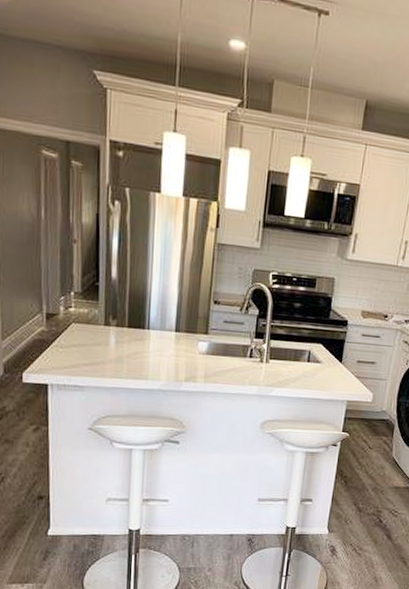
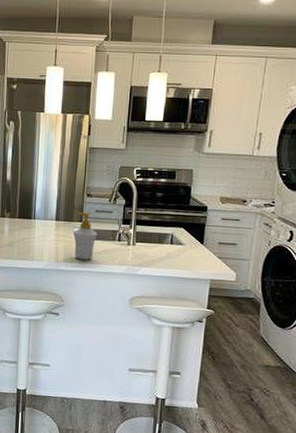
soap bottle: none [196,322,226,379] -> present [72,212,98,260]

